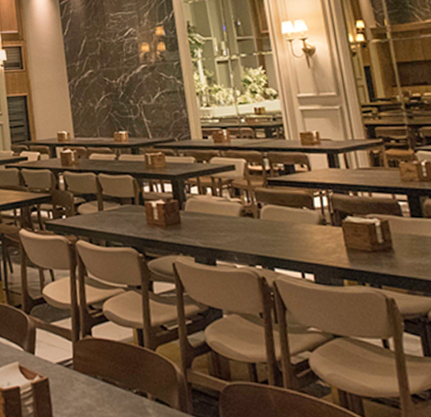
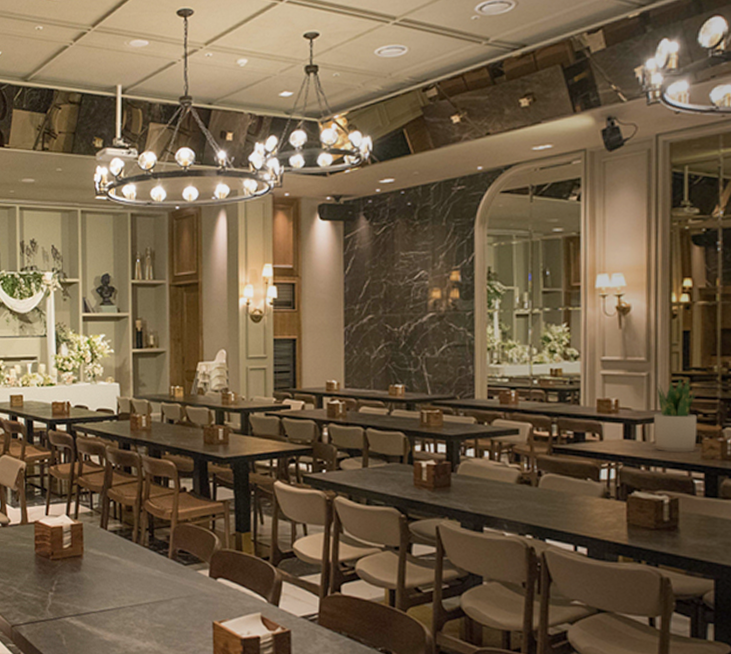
planter: none [350,109,395,178] -> present [654,379,698,453]

